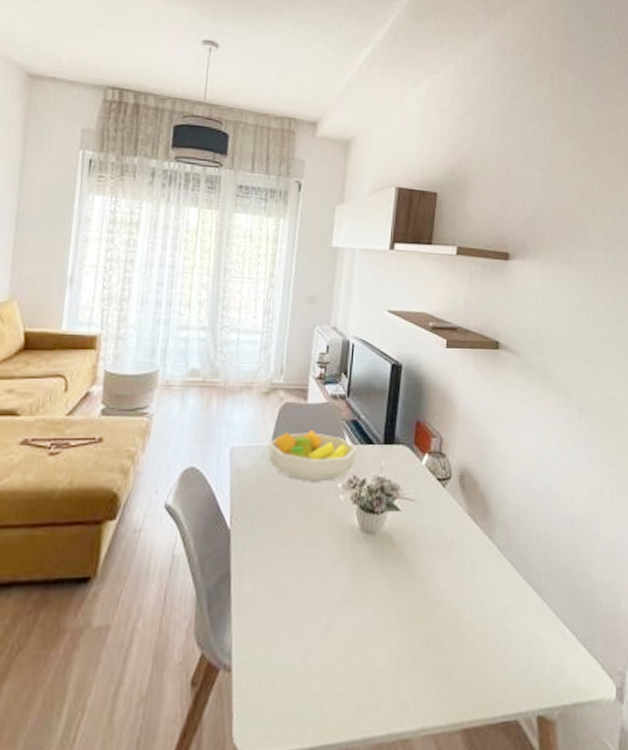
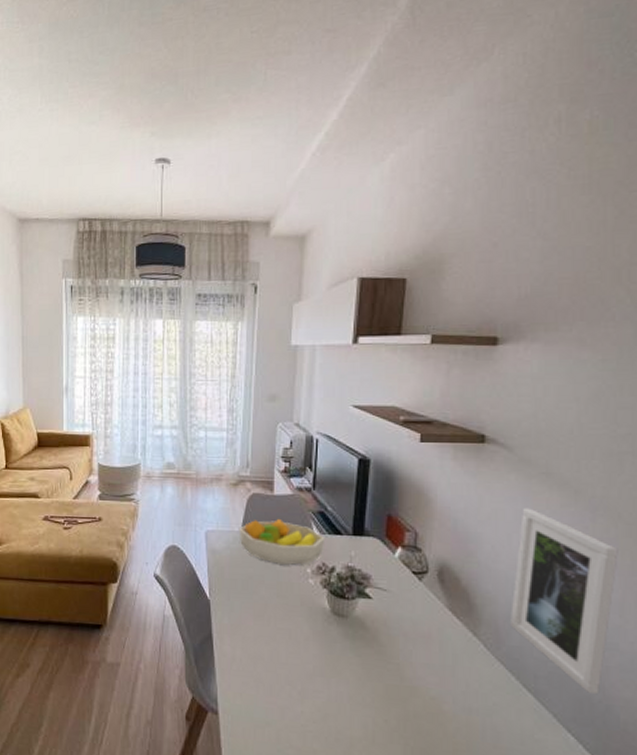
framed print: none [519,409,598,584] -> present [510,507,618,695]

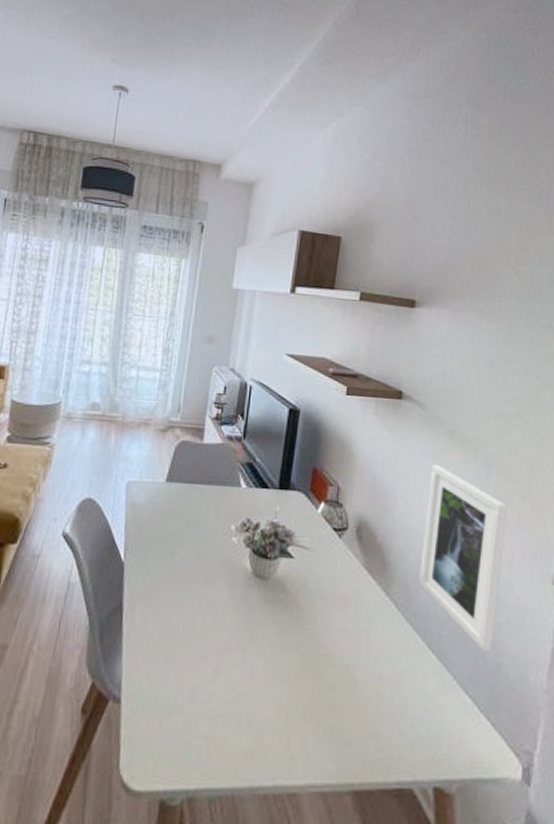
fruit bowl: present [238,518,326,565] -> none [163,469,252,522]

